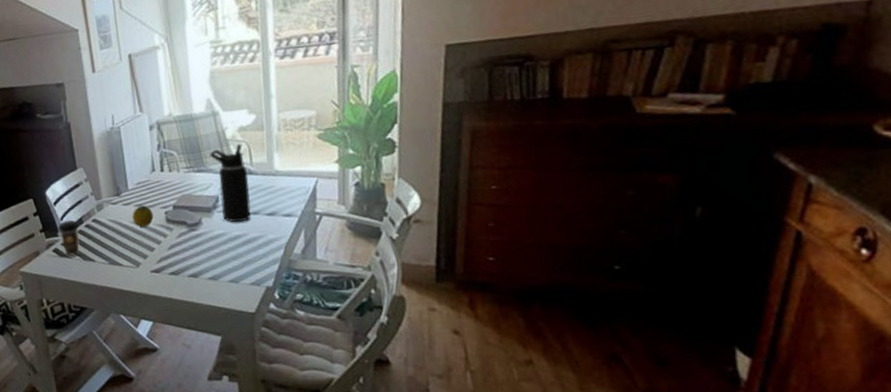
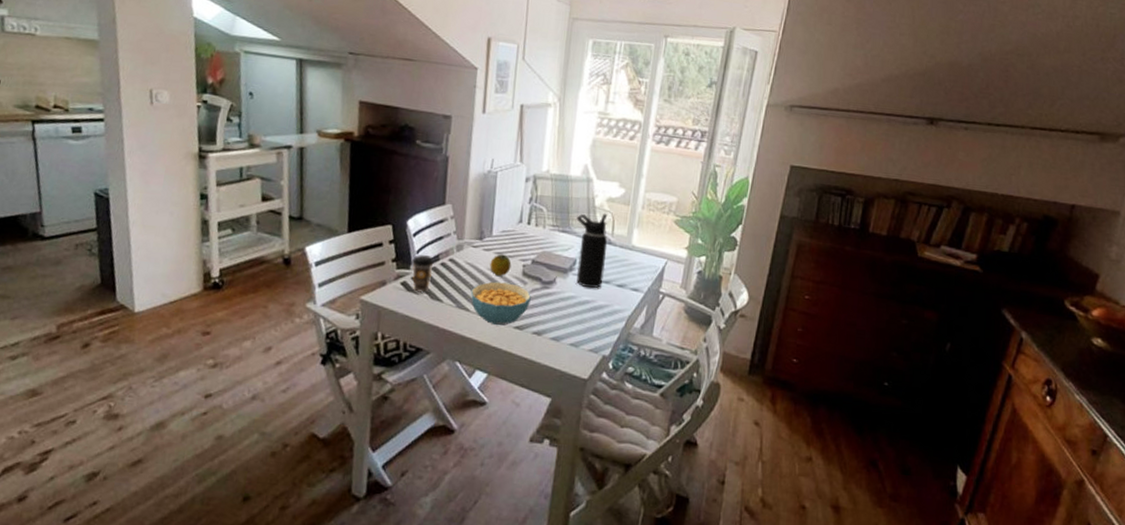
cereal bowl: none [119,232,181,275] -> present [470,281,531,326]

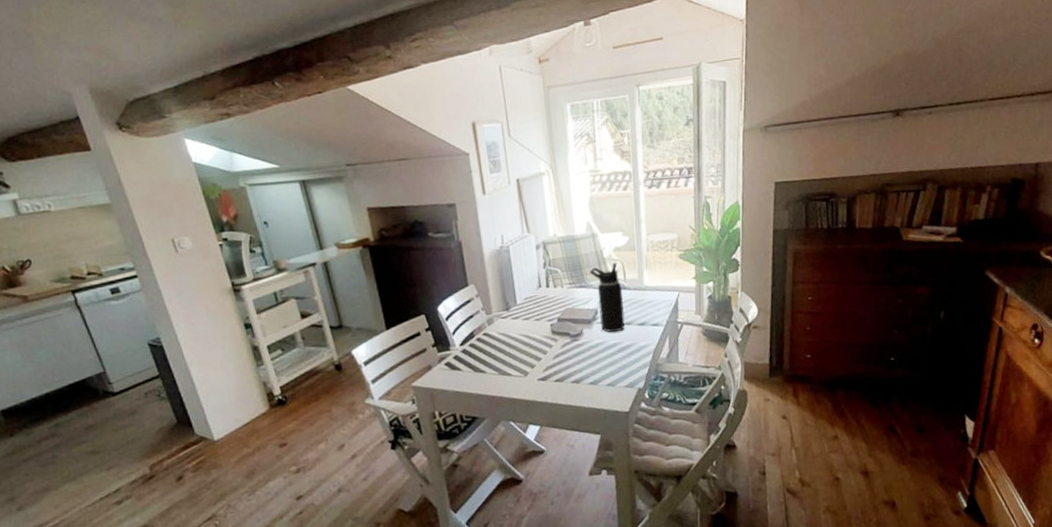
coffee cup: present [412,254,434,294] -> none [450,334,472,370]
cereal bowl: present [470,281,531,326] -> none [508,343,564,383]
fruit: present [489,254,512,276] -> none [520,319,540,339]

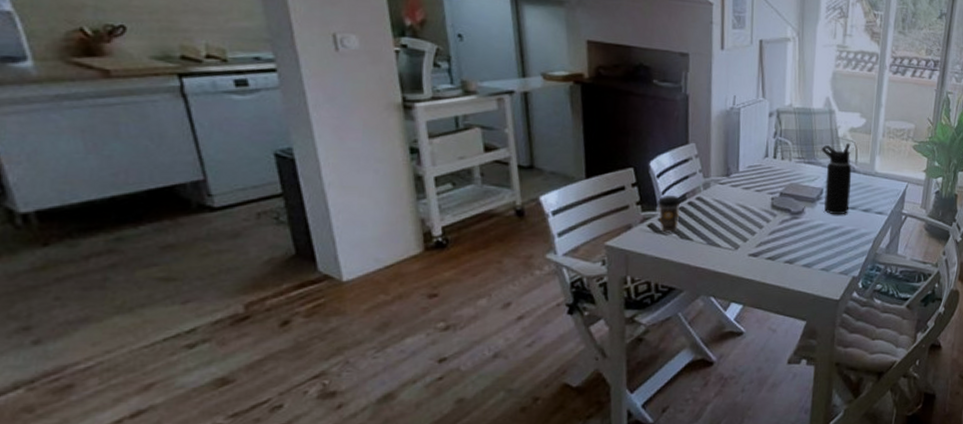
coffee cup: none [450,334,472,370] -> present [658,195,681,234]

